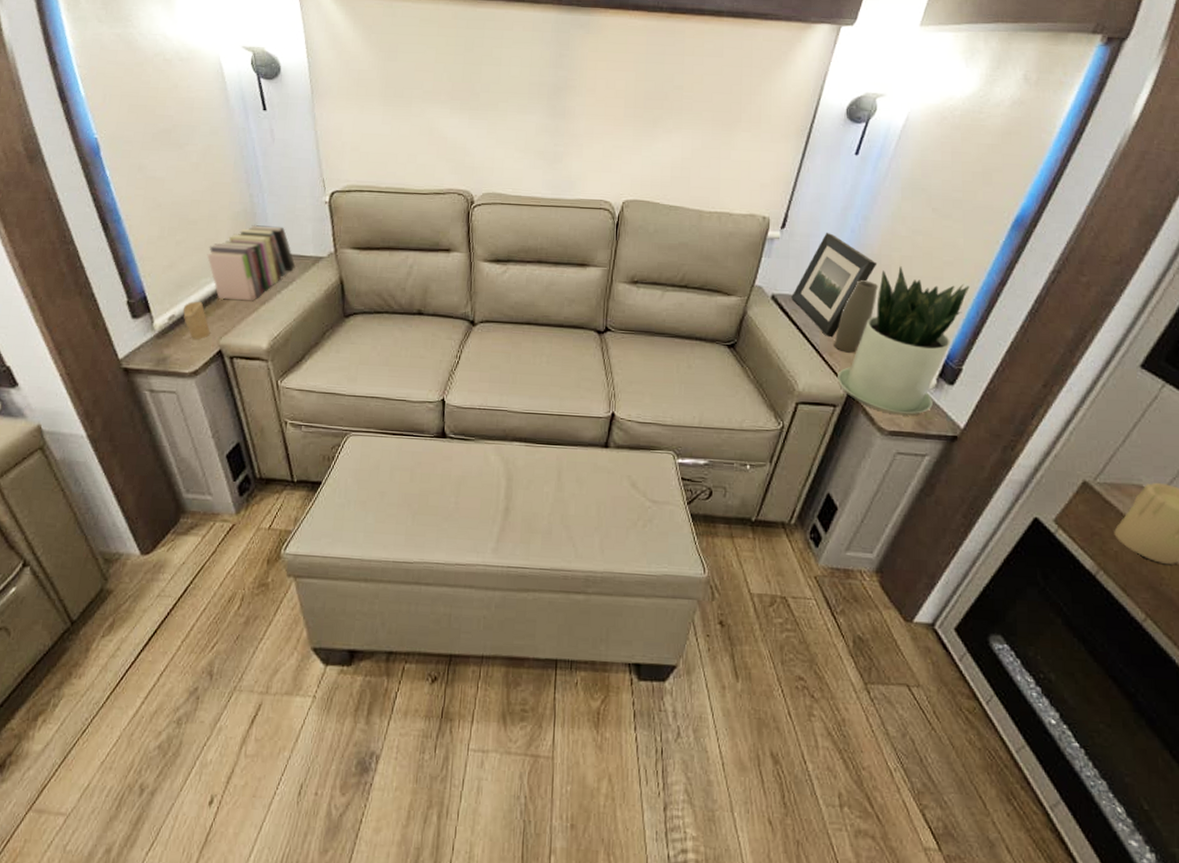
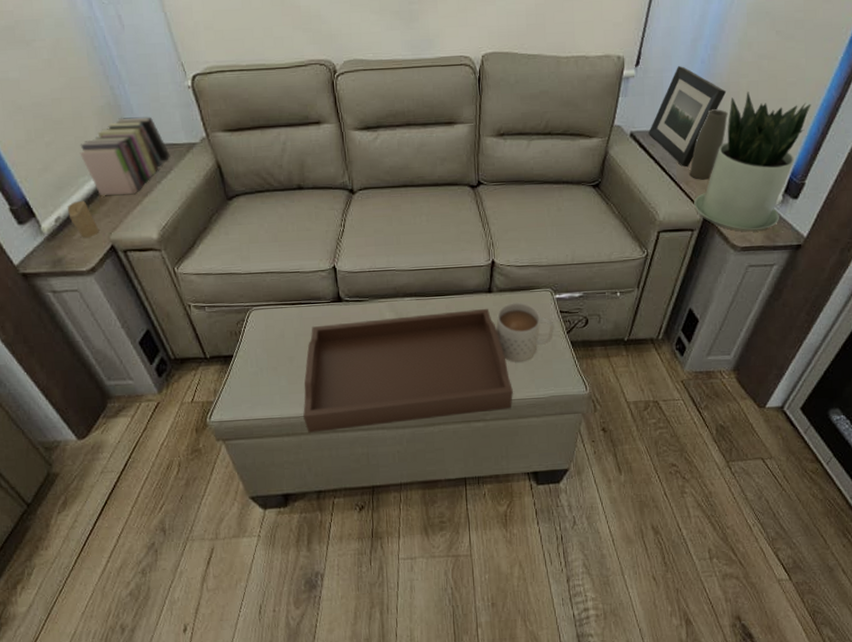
serving tray: none [385,461,621,584] -> present [303,308,513,433]
mug: none [609,462,674,530] -> present [496,302,554,362]

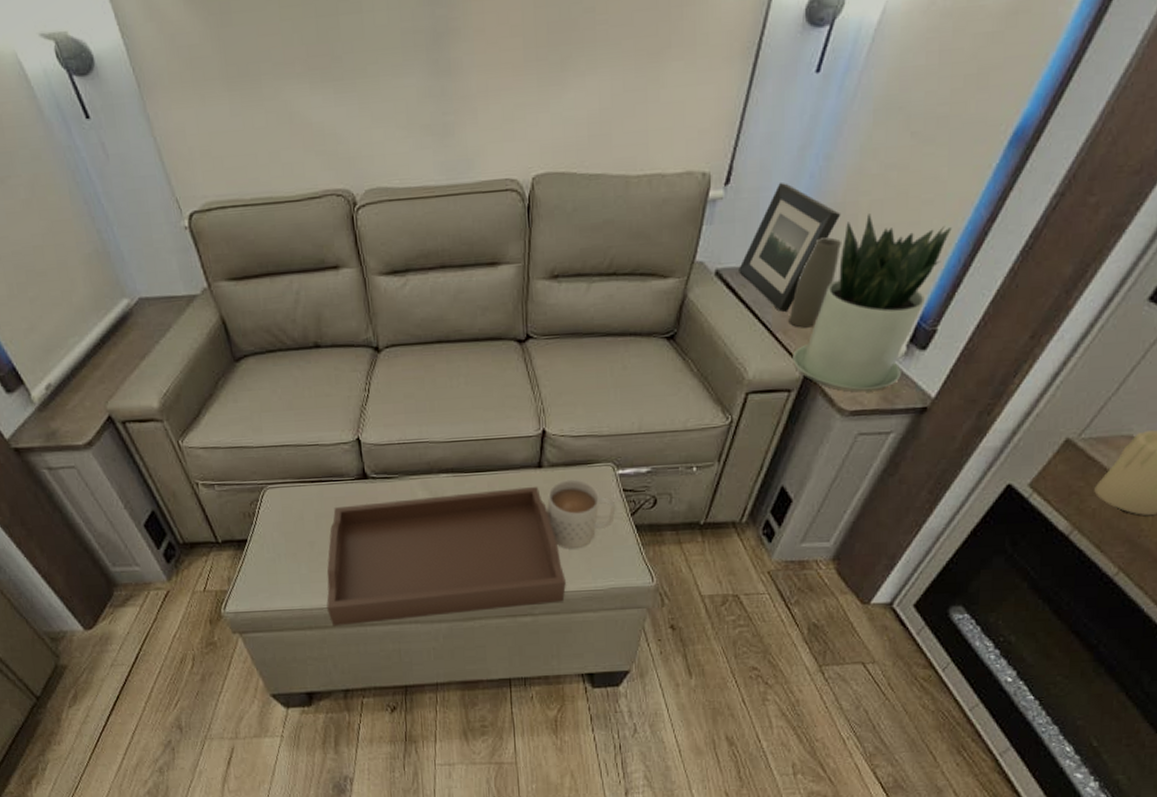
candle: present [68,200,99,238] -> none [58,364,95,408]
books: present [79,116,171,195] -> none [67,264,169,359]

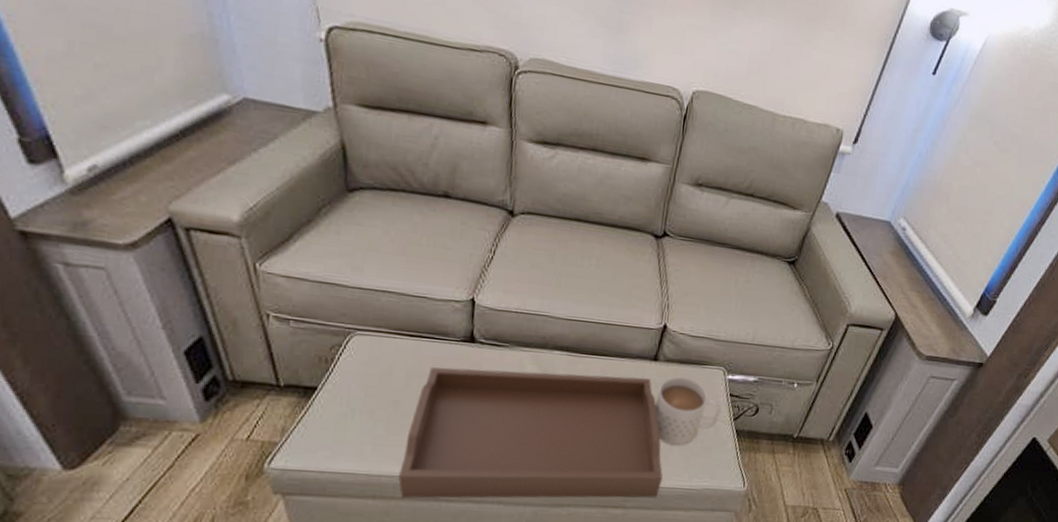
picture frame: present [739,182,841,313] -> none [855,152,938,262]
vase: present [788,237,843,328] -> none [888,206,937,279]
planter: present [793,214,952,393] -> none [887,196,1014,343]

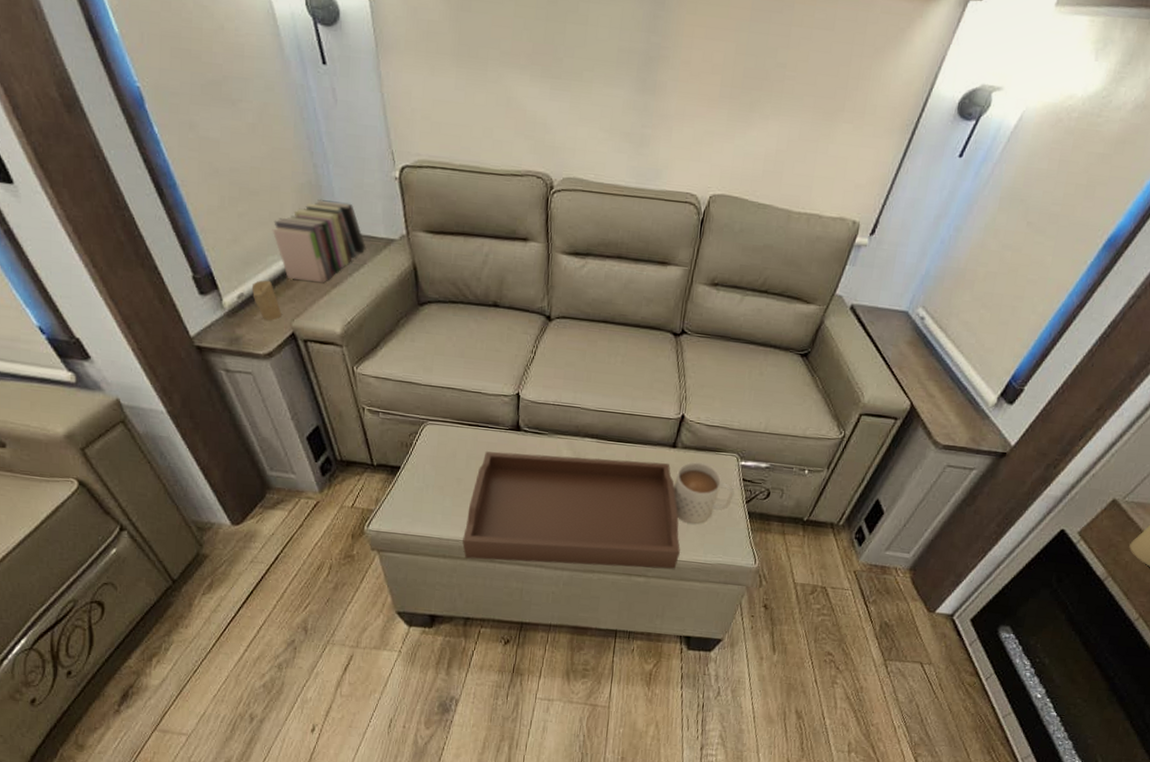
candle: none [110,150,154,202] -> present [252,280,282,321]
books: none [144,55,278,159] -> present [272,198,366,283]

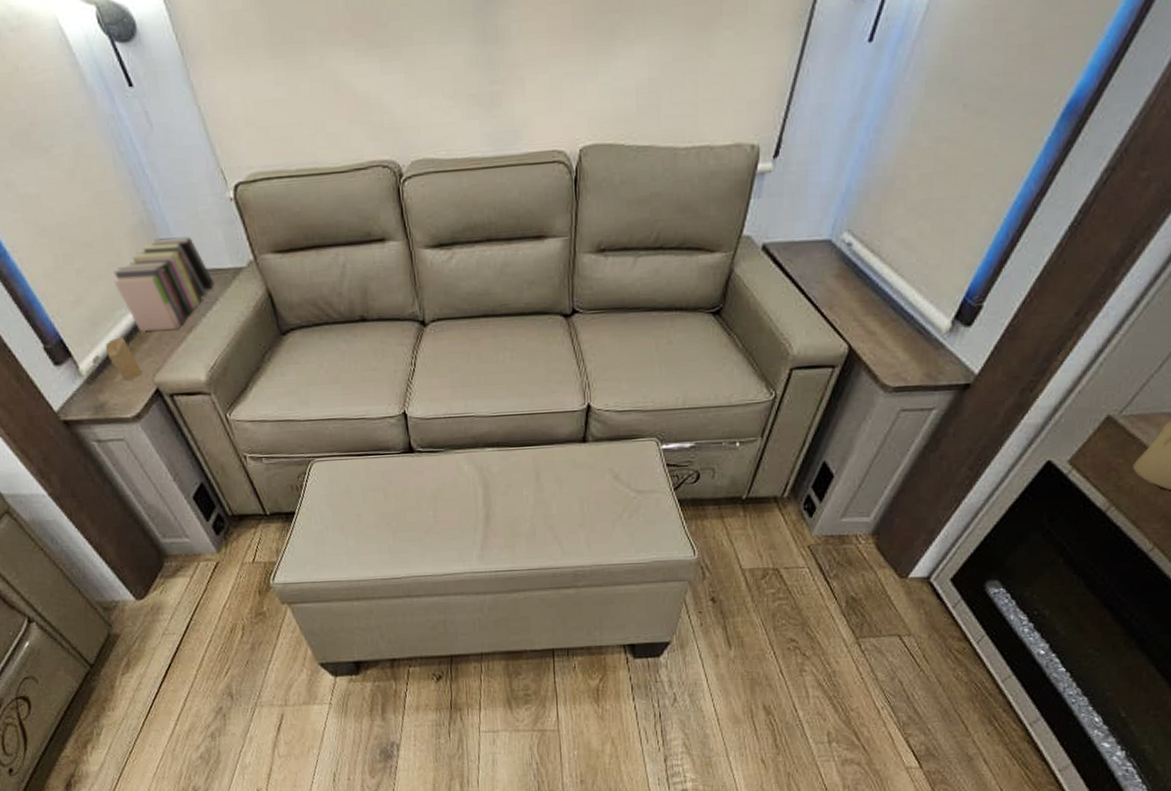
serving tray: present [462,451,680,570] -> none [373,460,609,597]
mug: present [673,462,734,524] -> none [591,454,659,522]

